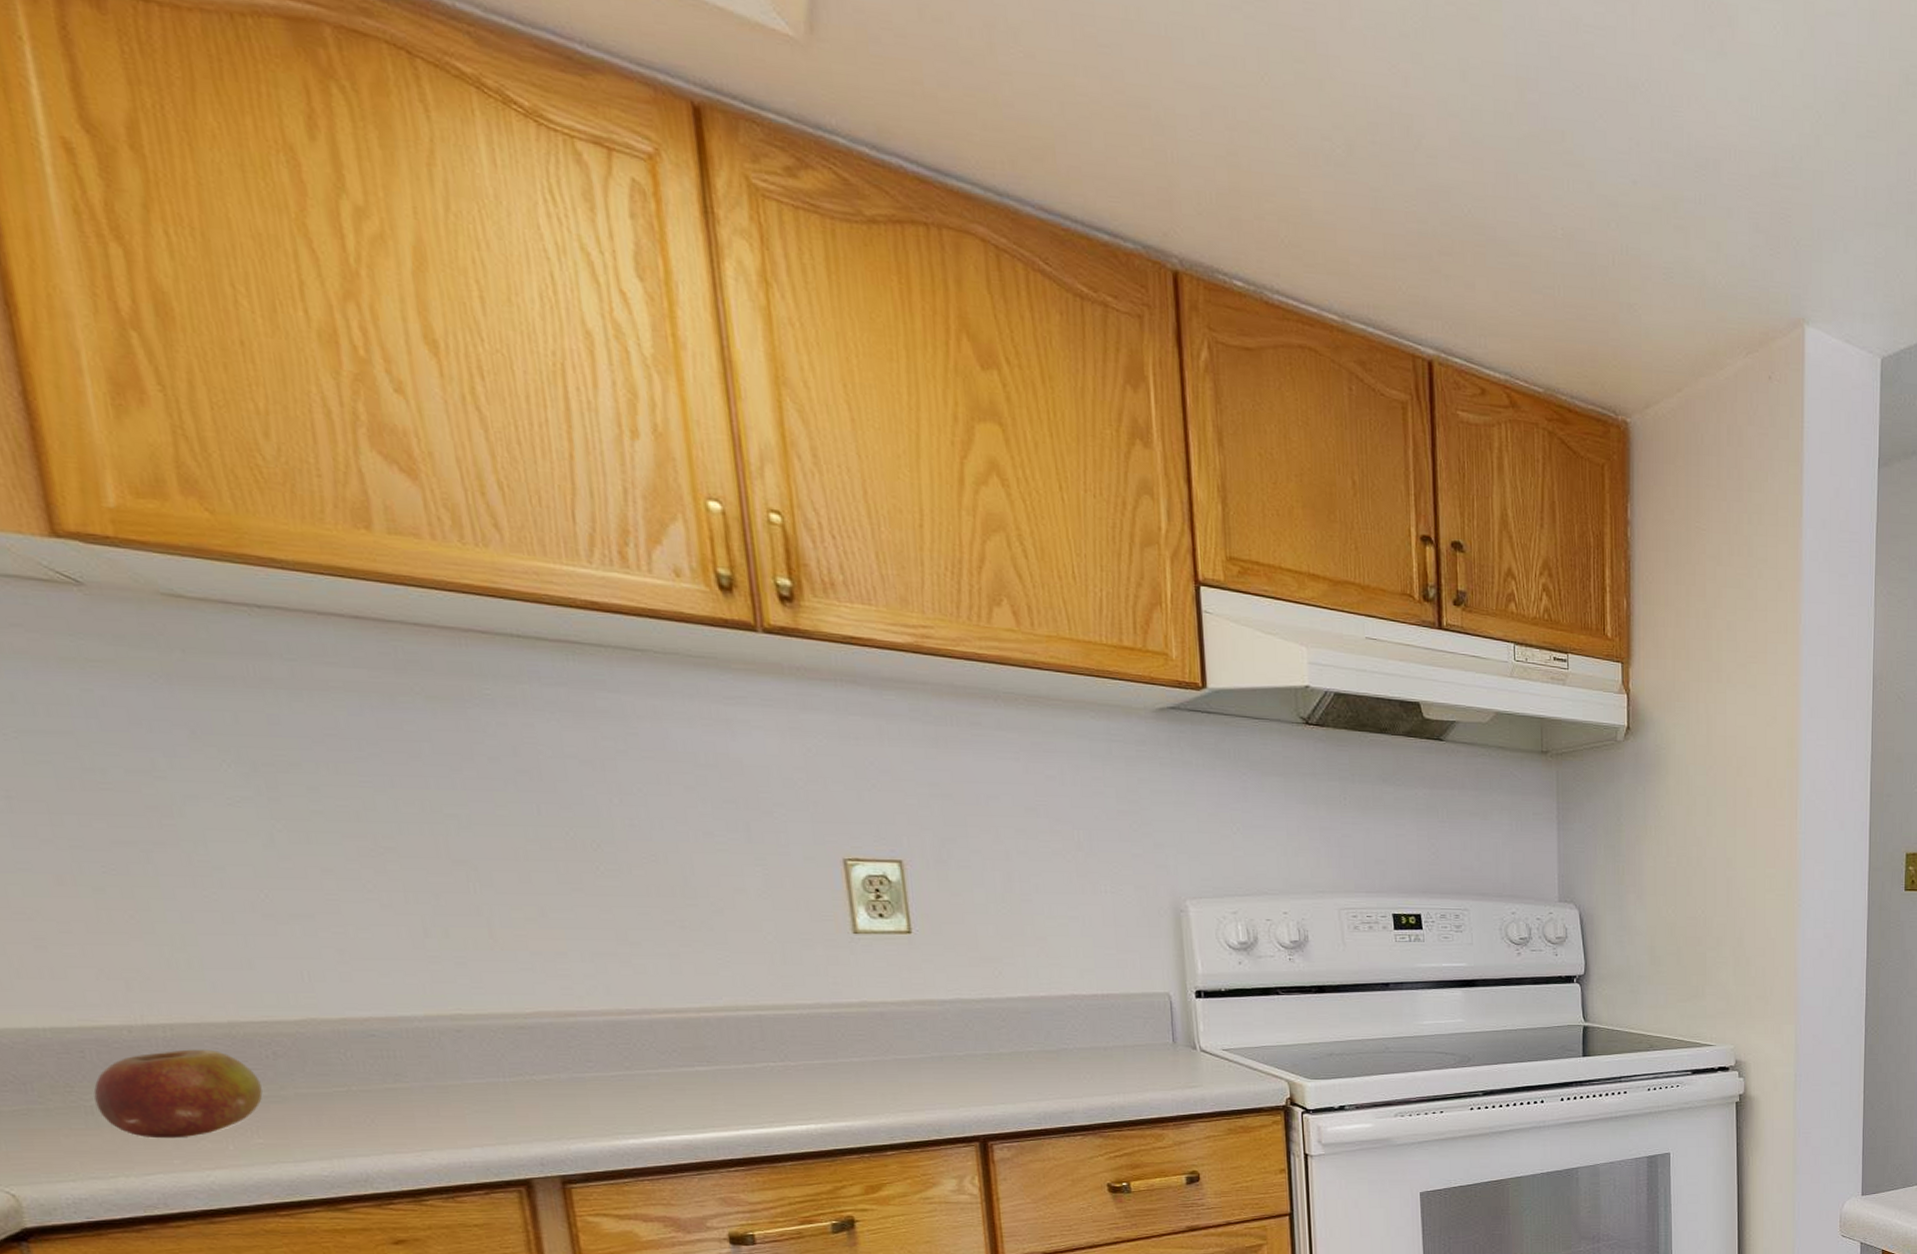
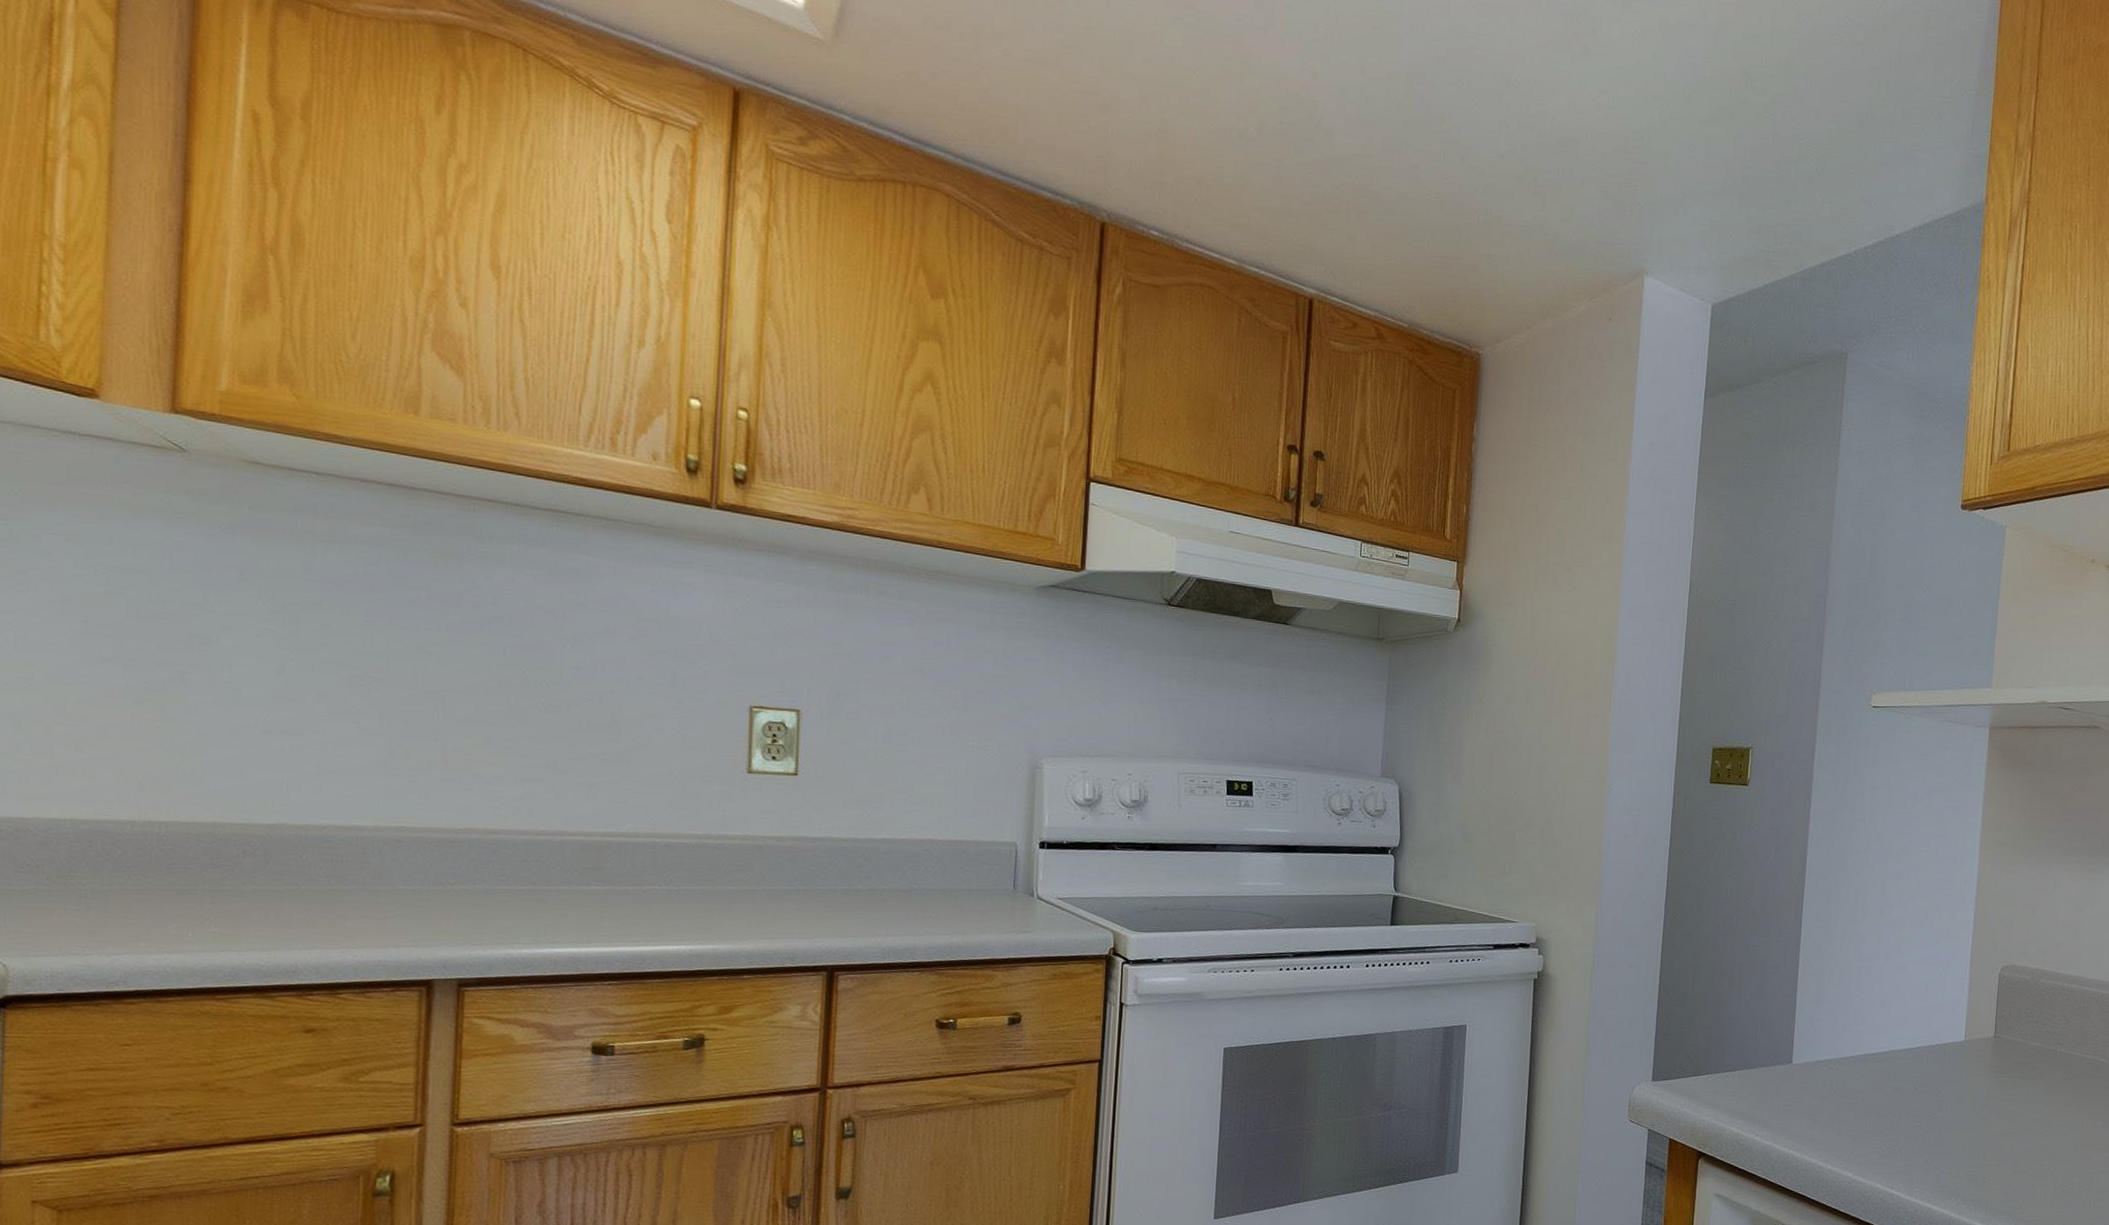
fruit: present [93,1049,263,1139] -> none [90,844,227,923]

